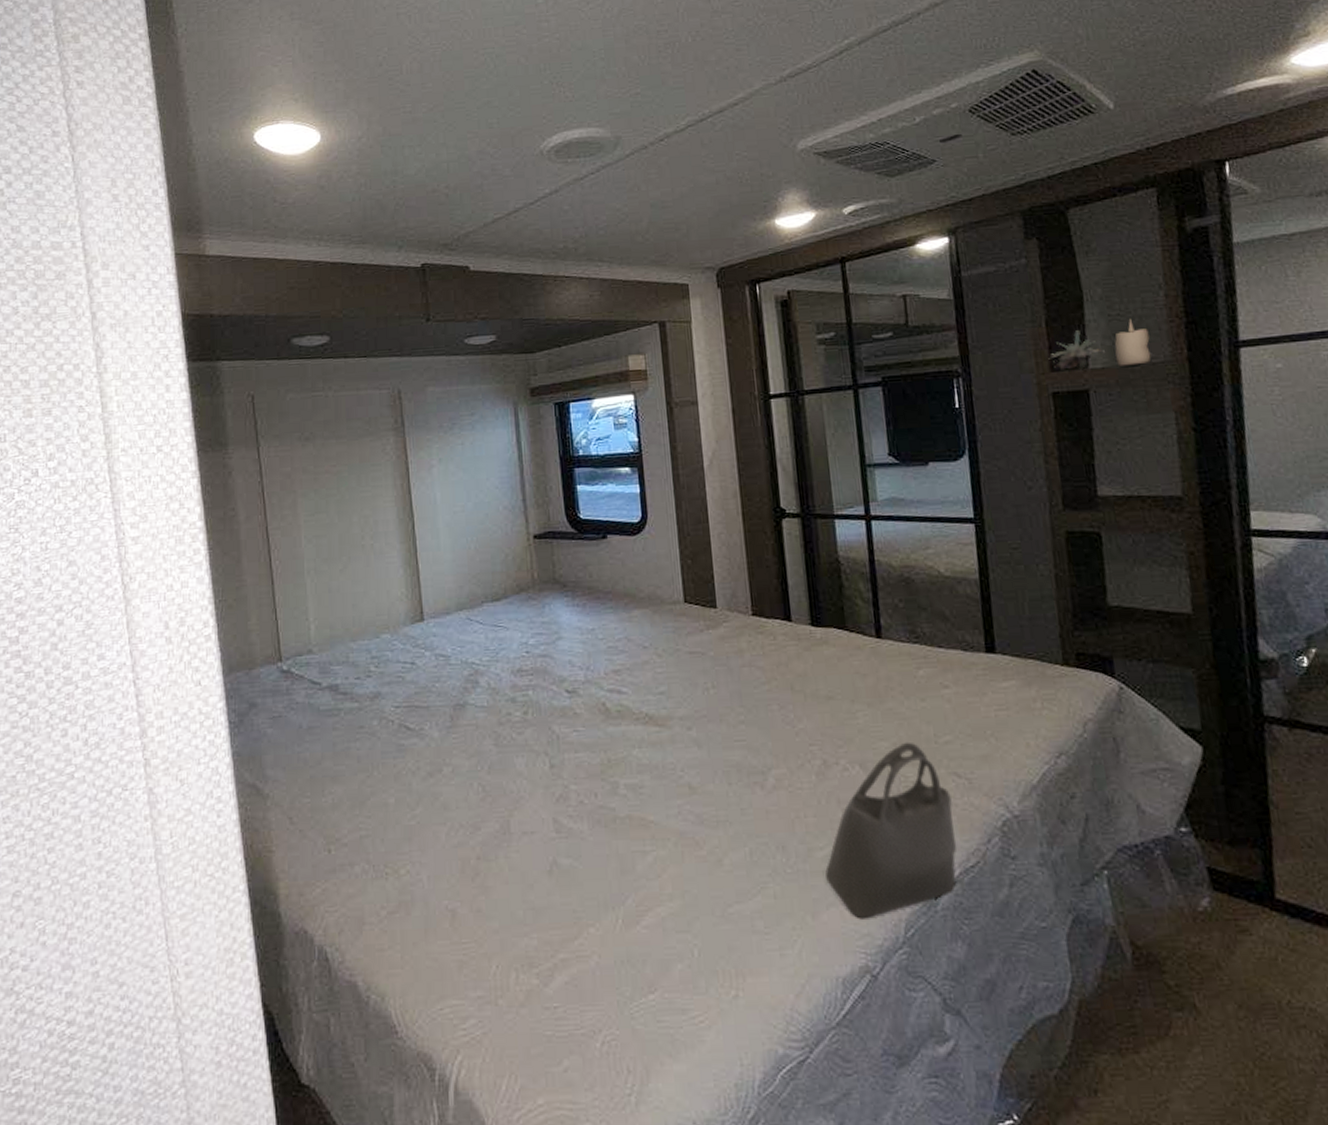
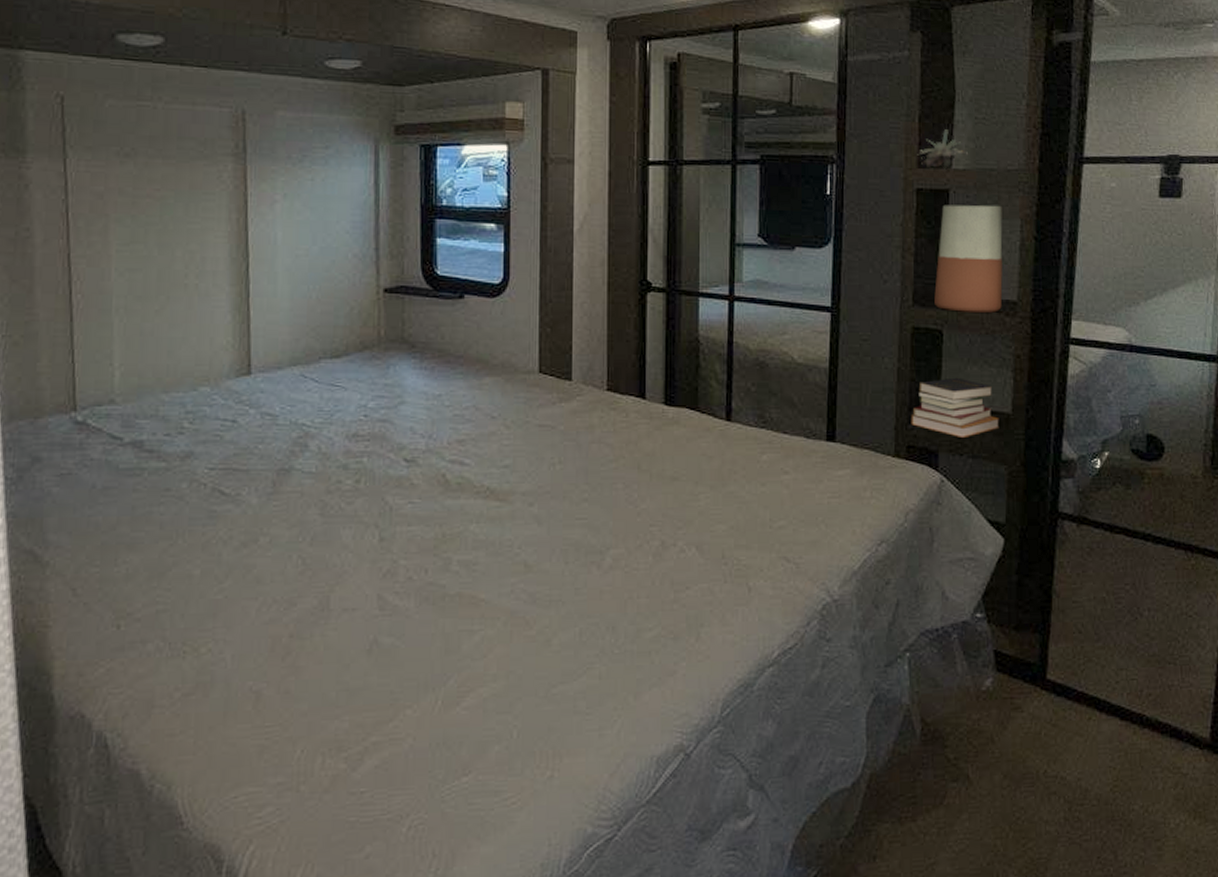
handbag: present [825,742,957,919] -> none [652,525,779,699]
books: none [1076,579,1180,643] -> present [911,377,999,439]
vase: none [1083,399,1165,512] -> present [934,204,1003,313]
candle: present [1114,318,1151,367] -> none [977,123,1008,171]

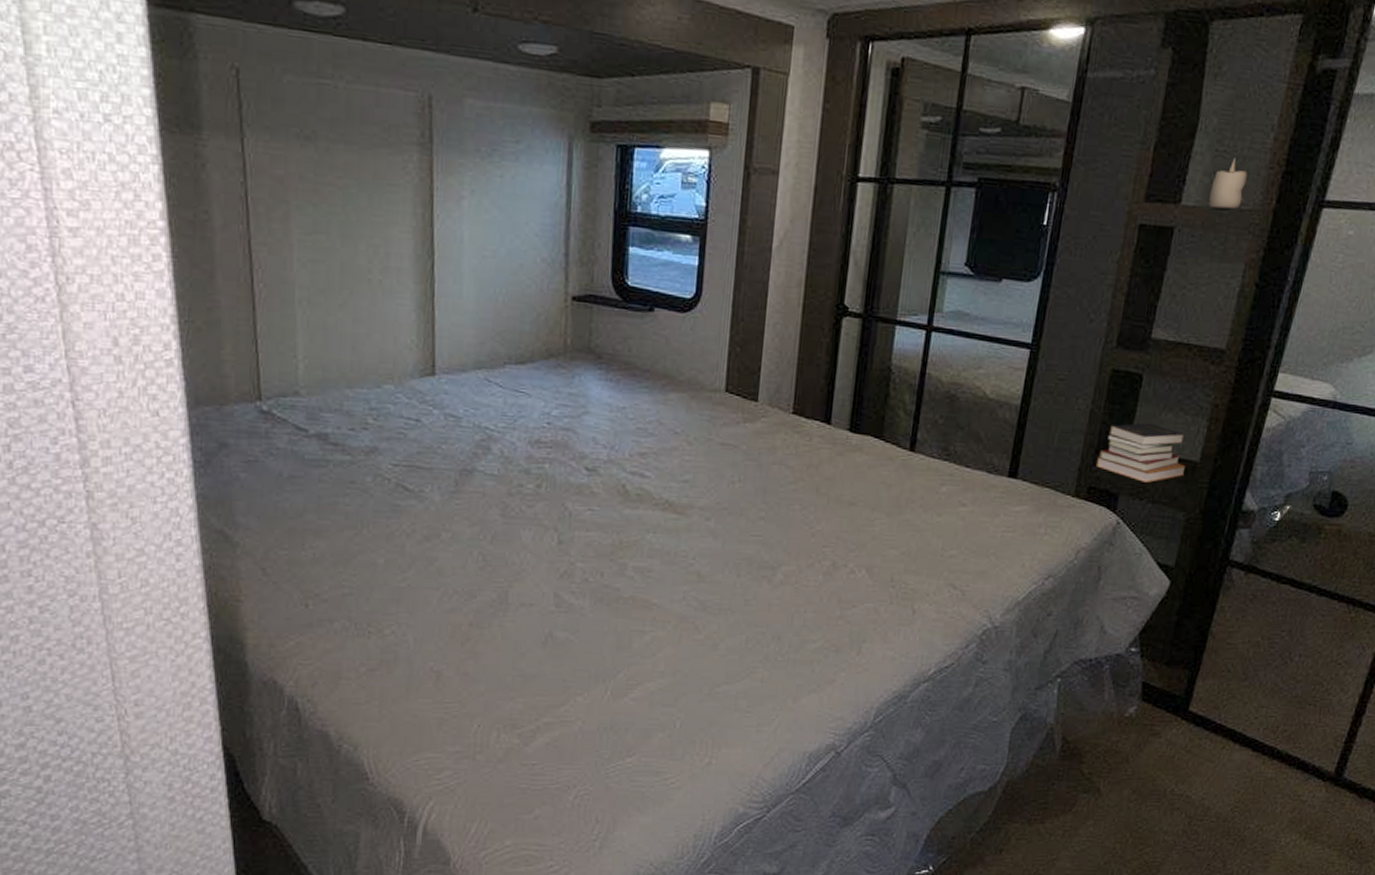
succulent plant: present [917,129,968,171] -> none [1146,161,1201,207]
vase: present [934,204,1003,313] -> none [1139,243,1228,360]
candle: none [977,123,1008,171] -> present [1208,157,1248,210]

